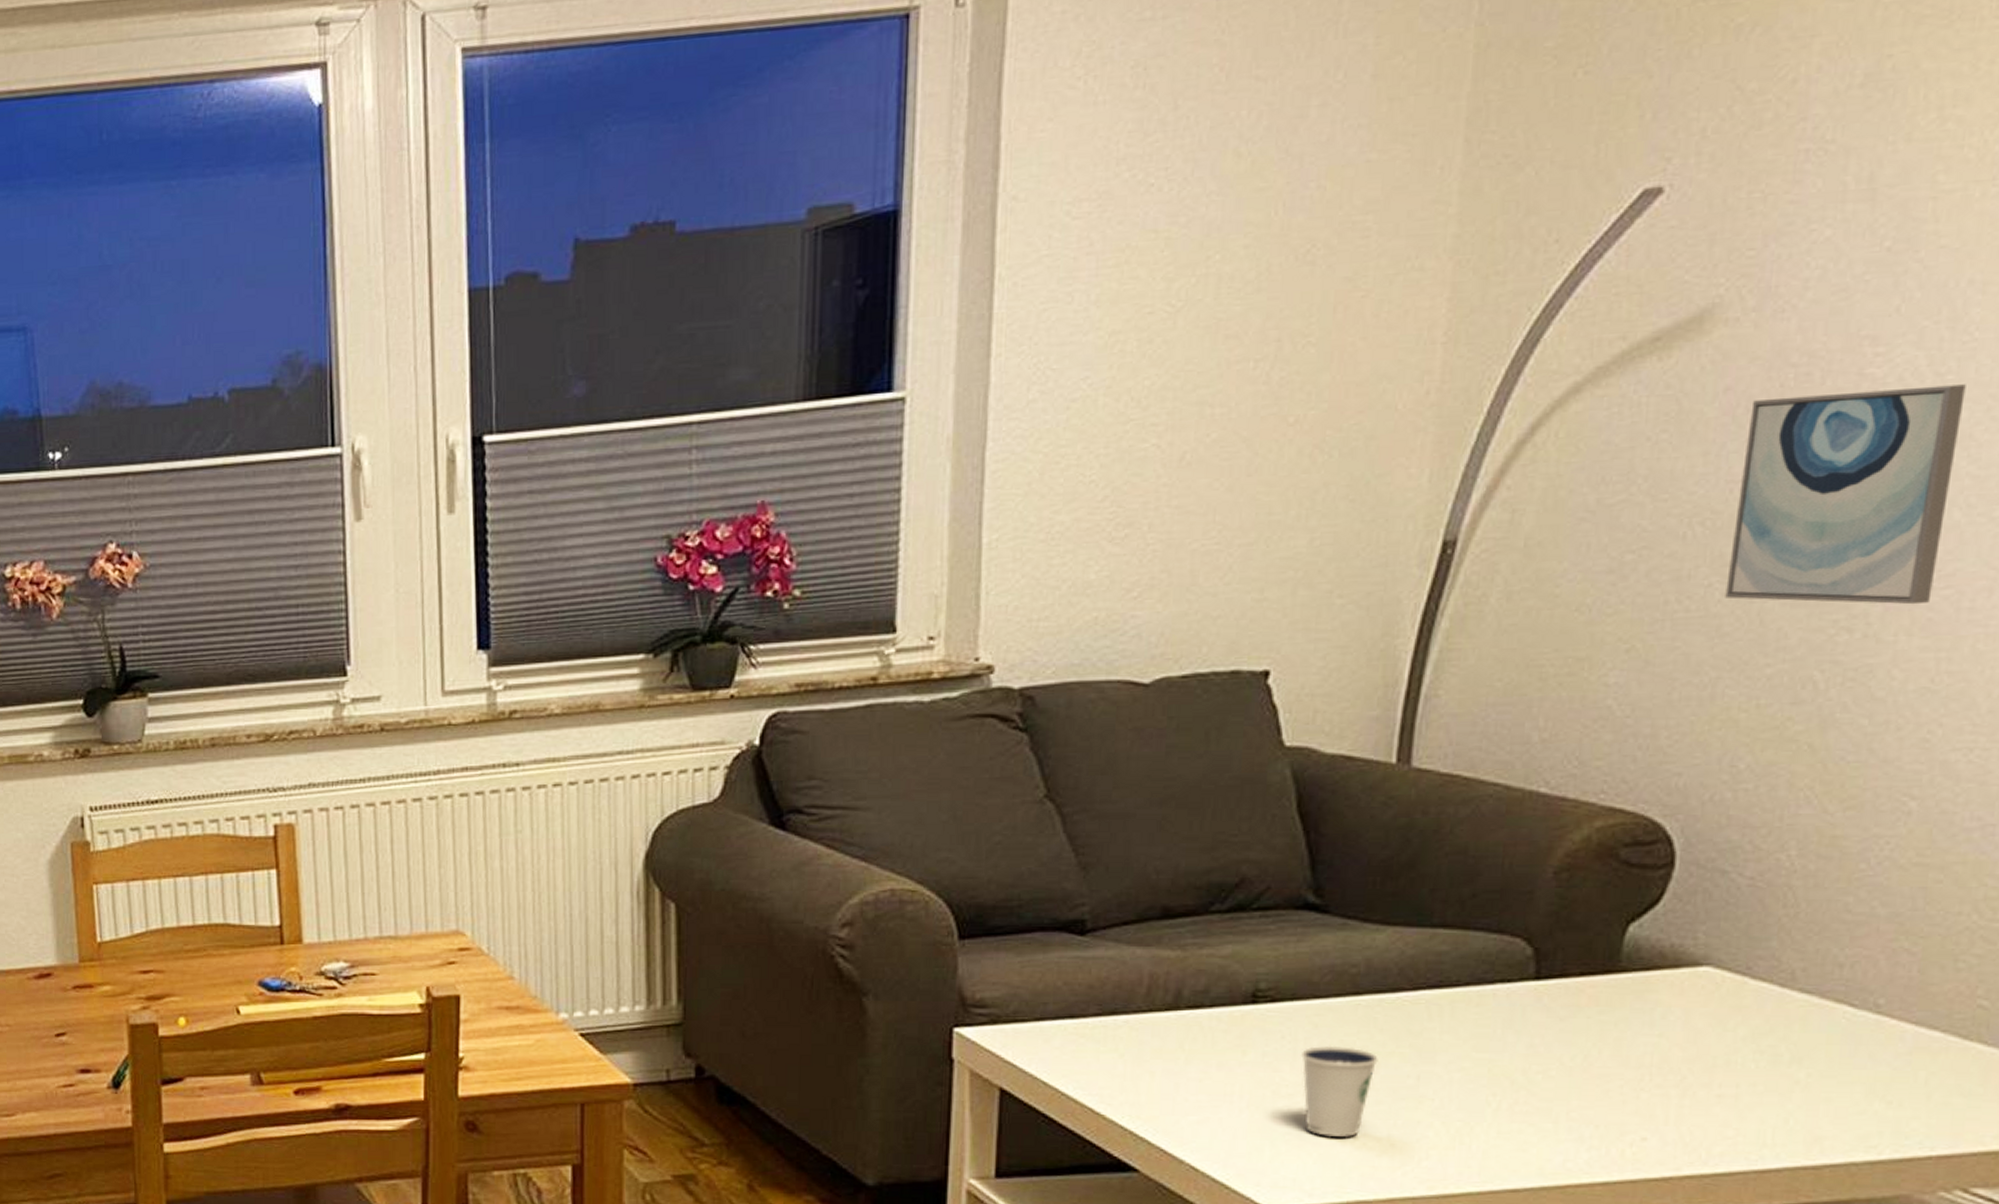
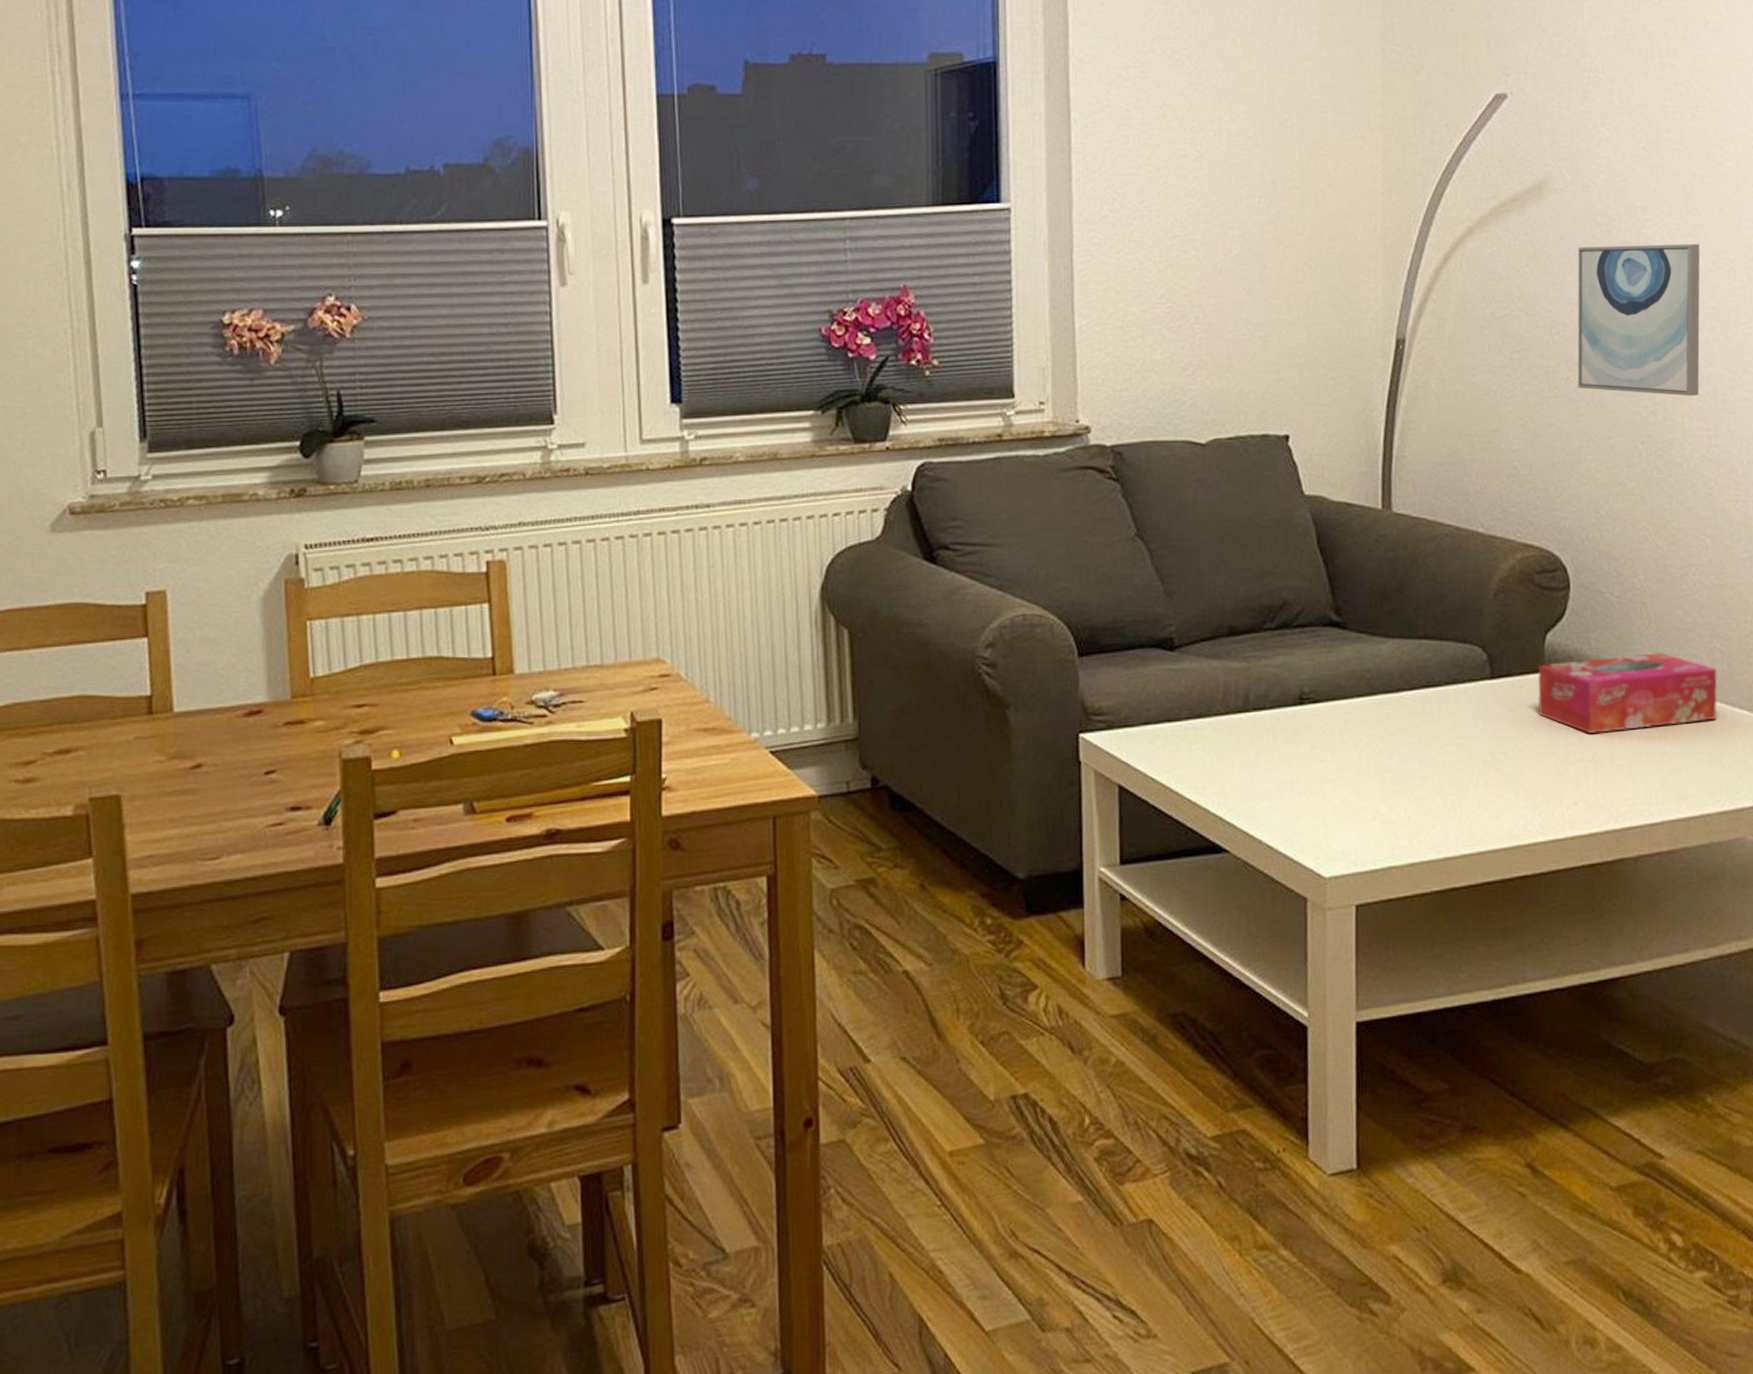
dixie cup: present [1300,1045,1378,1137] -> none [1337,737,1392,814]
tissue box: none [1602,951,1899,1054] -> present [1537,652,1718,734]

